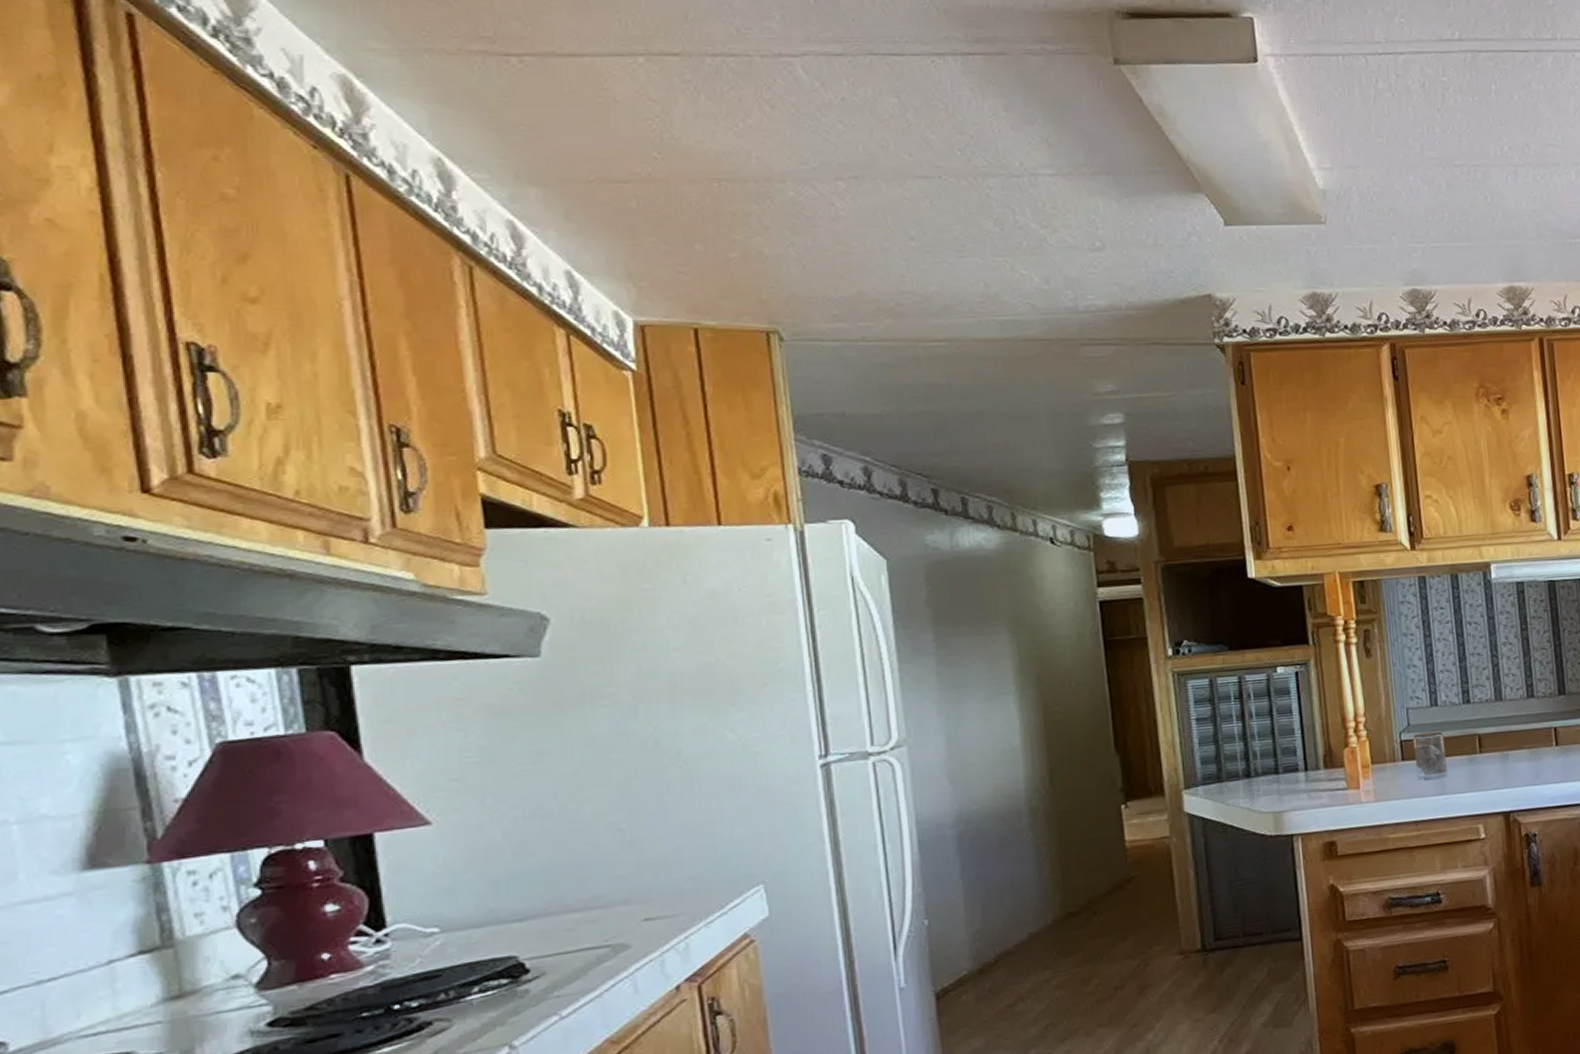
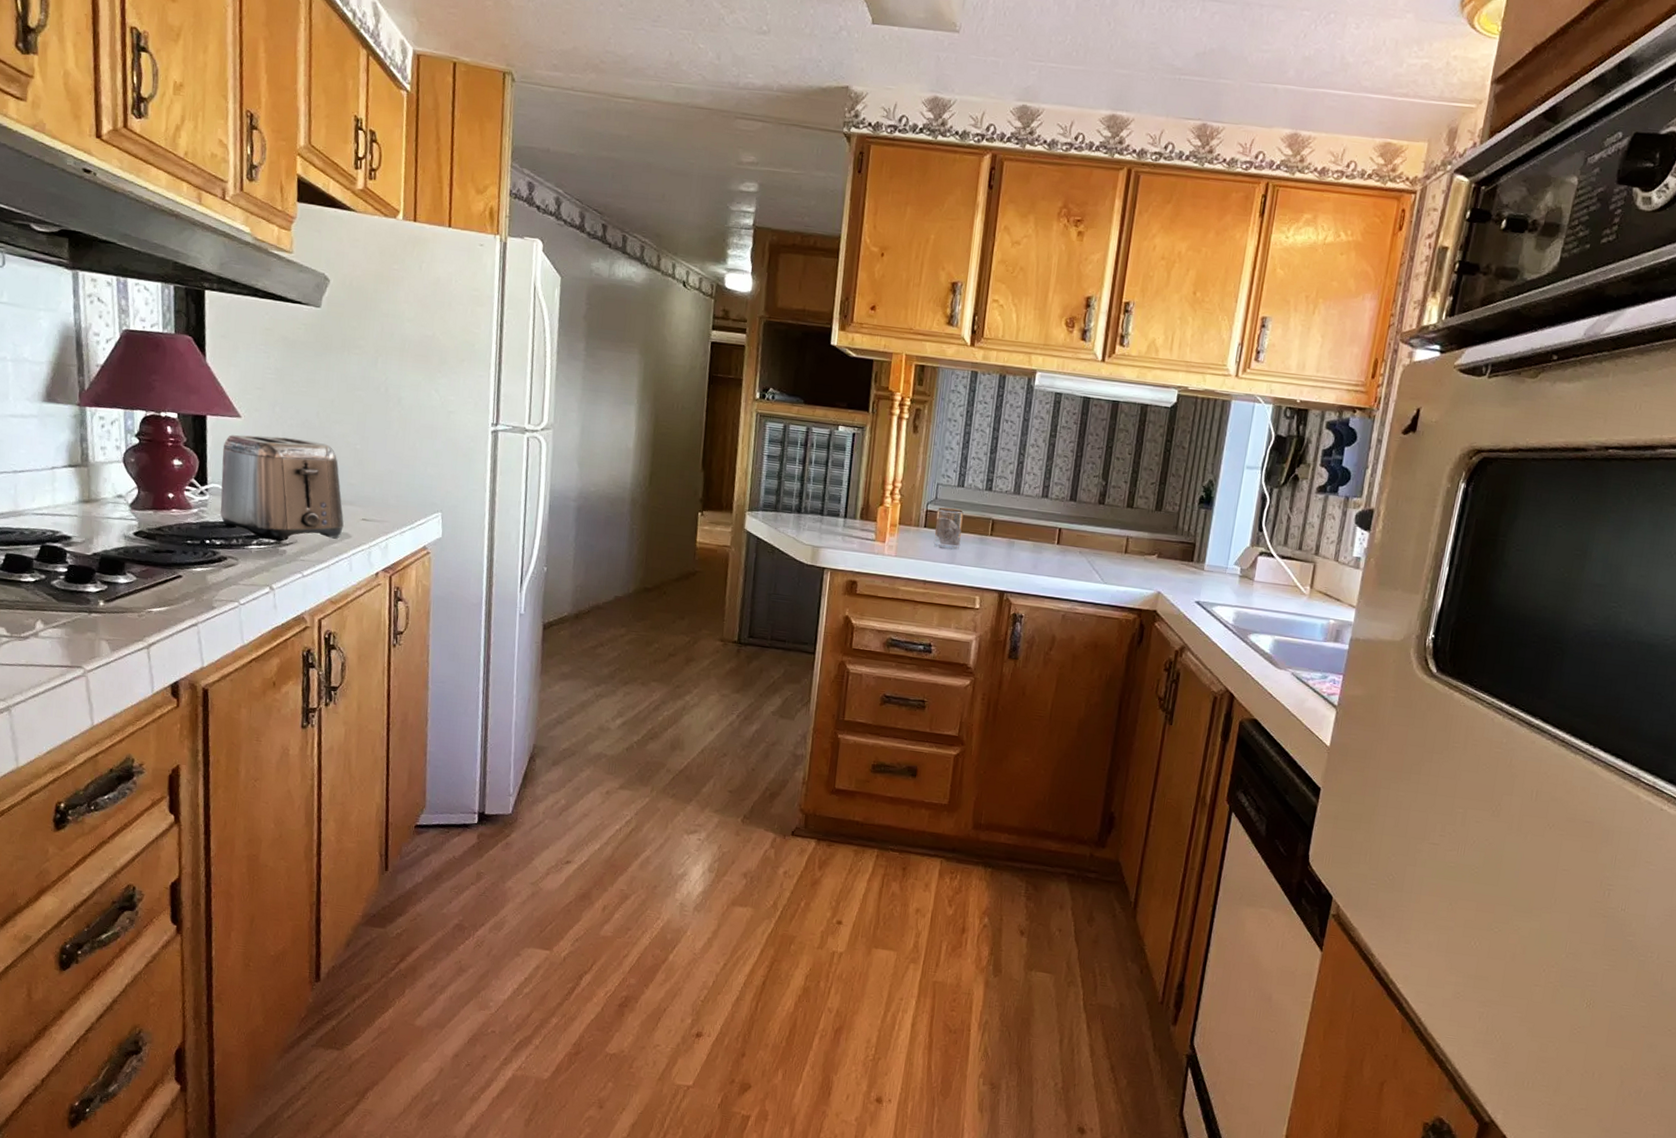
toaster: none [406,832,618,981] -> present [220,434,345,541]

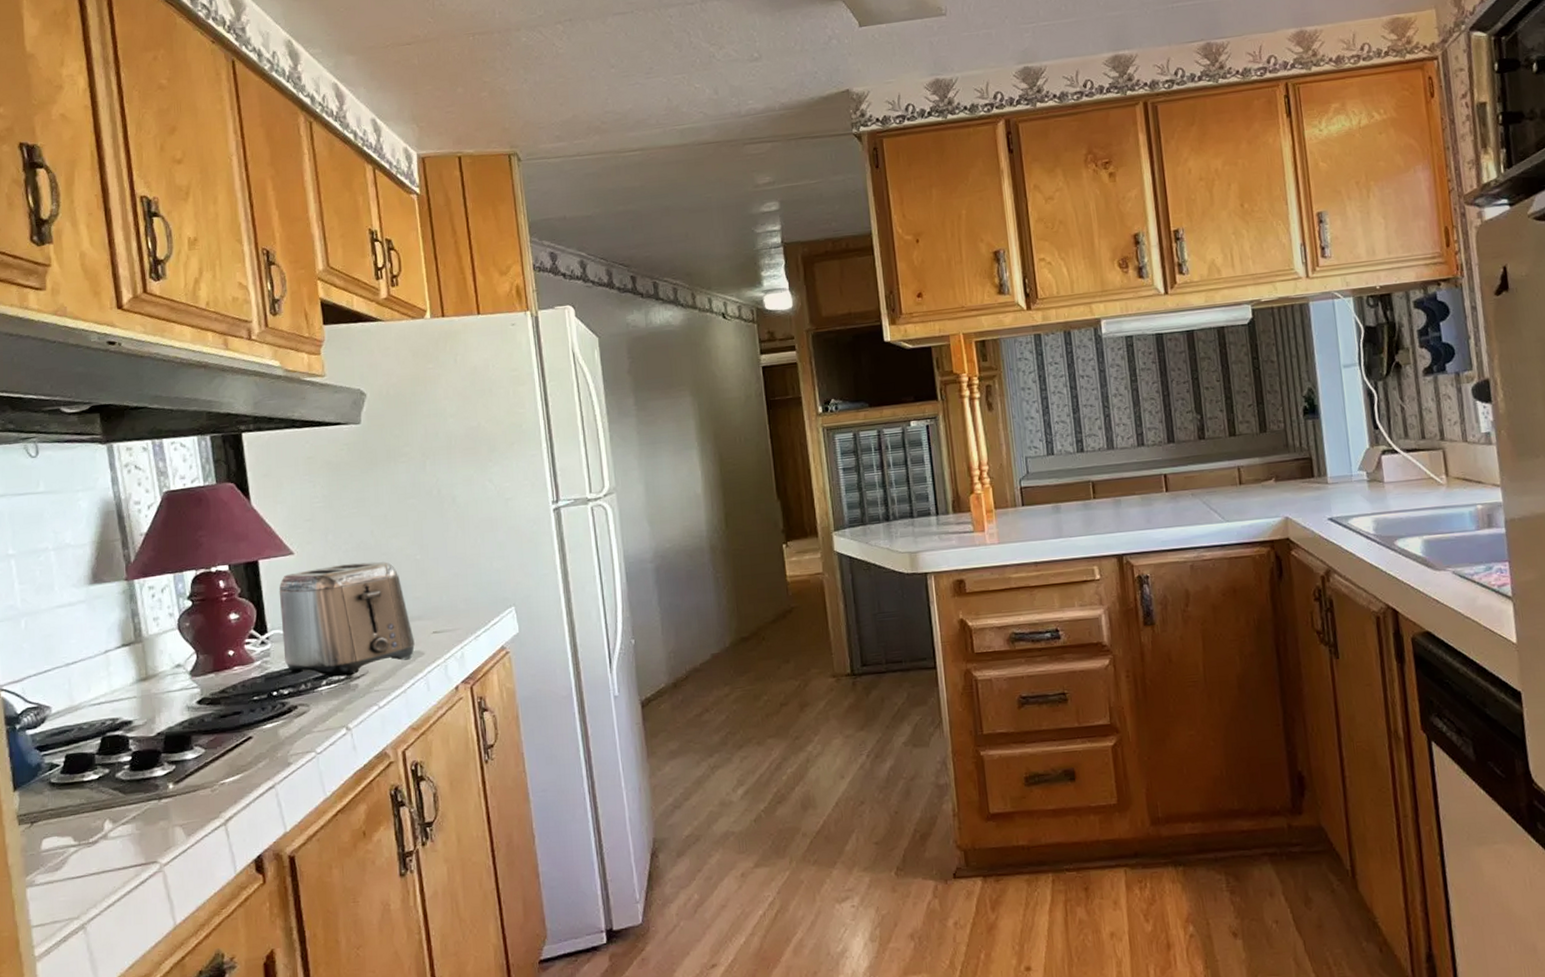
jar: present [934,507,964,551] -> none [1031,479,1065,526]

